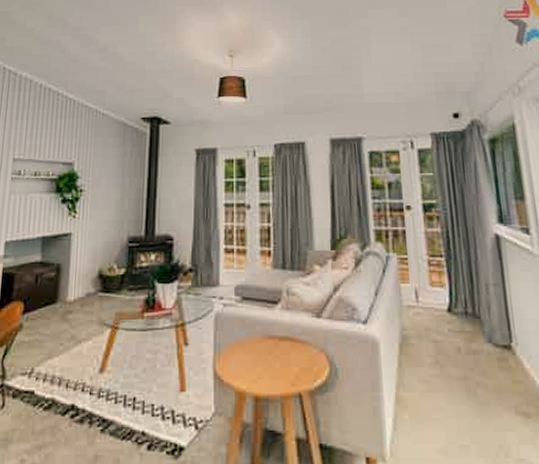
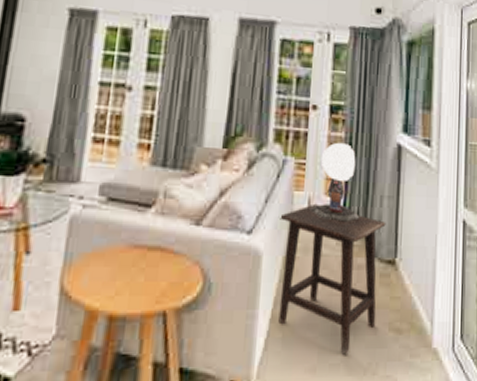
side table: none [389,294,501,437] -> present [278,203,386,355]
table lamp: none [419,237,468,310] -> present [311,142,360,222]

